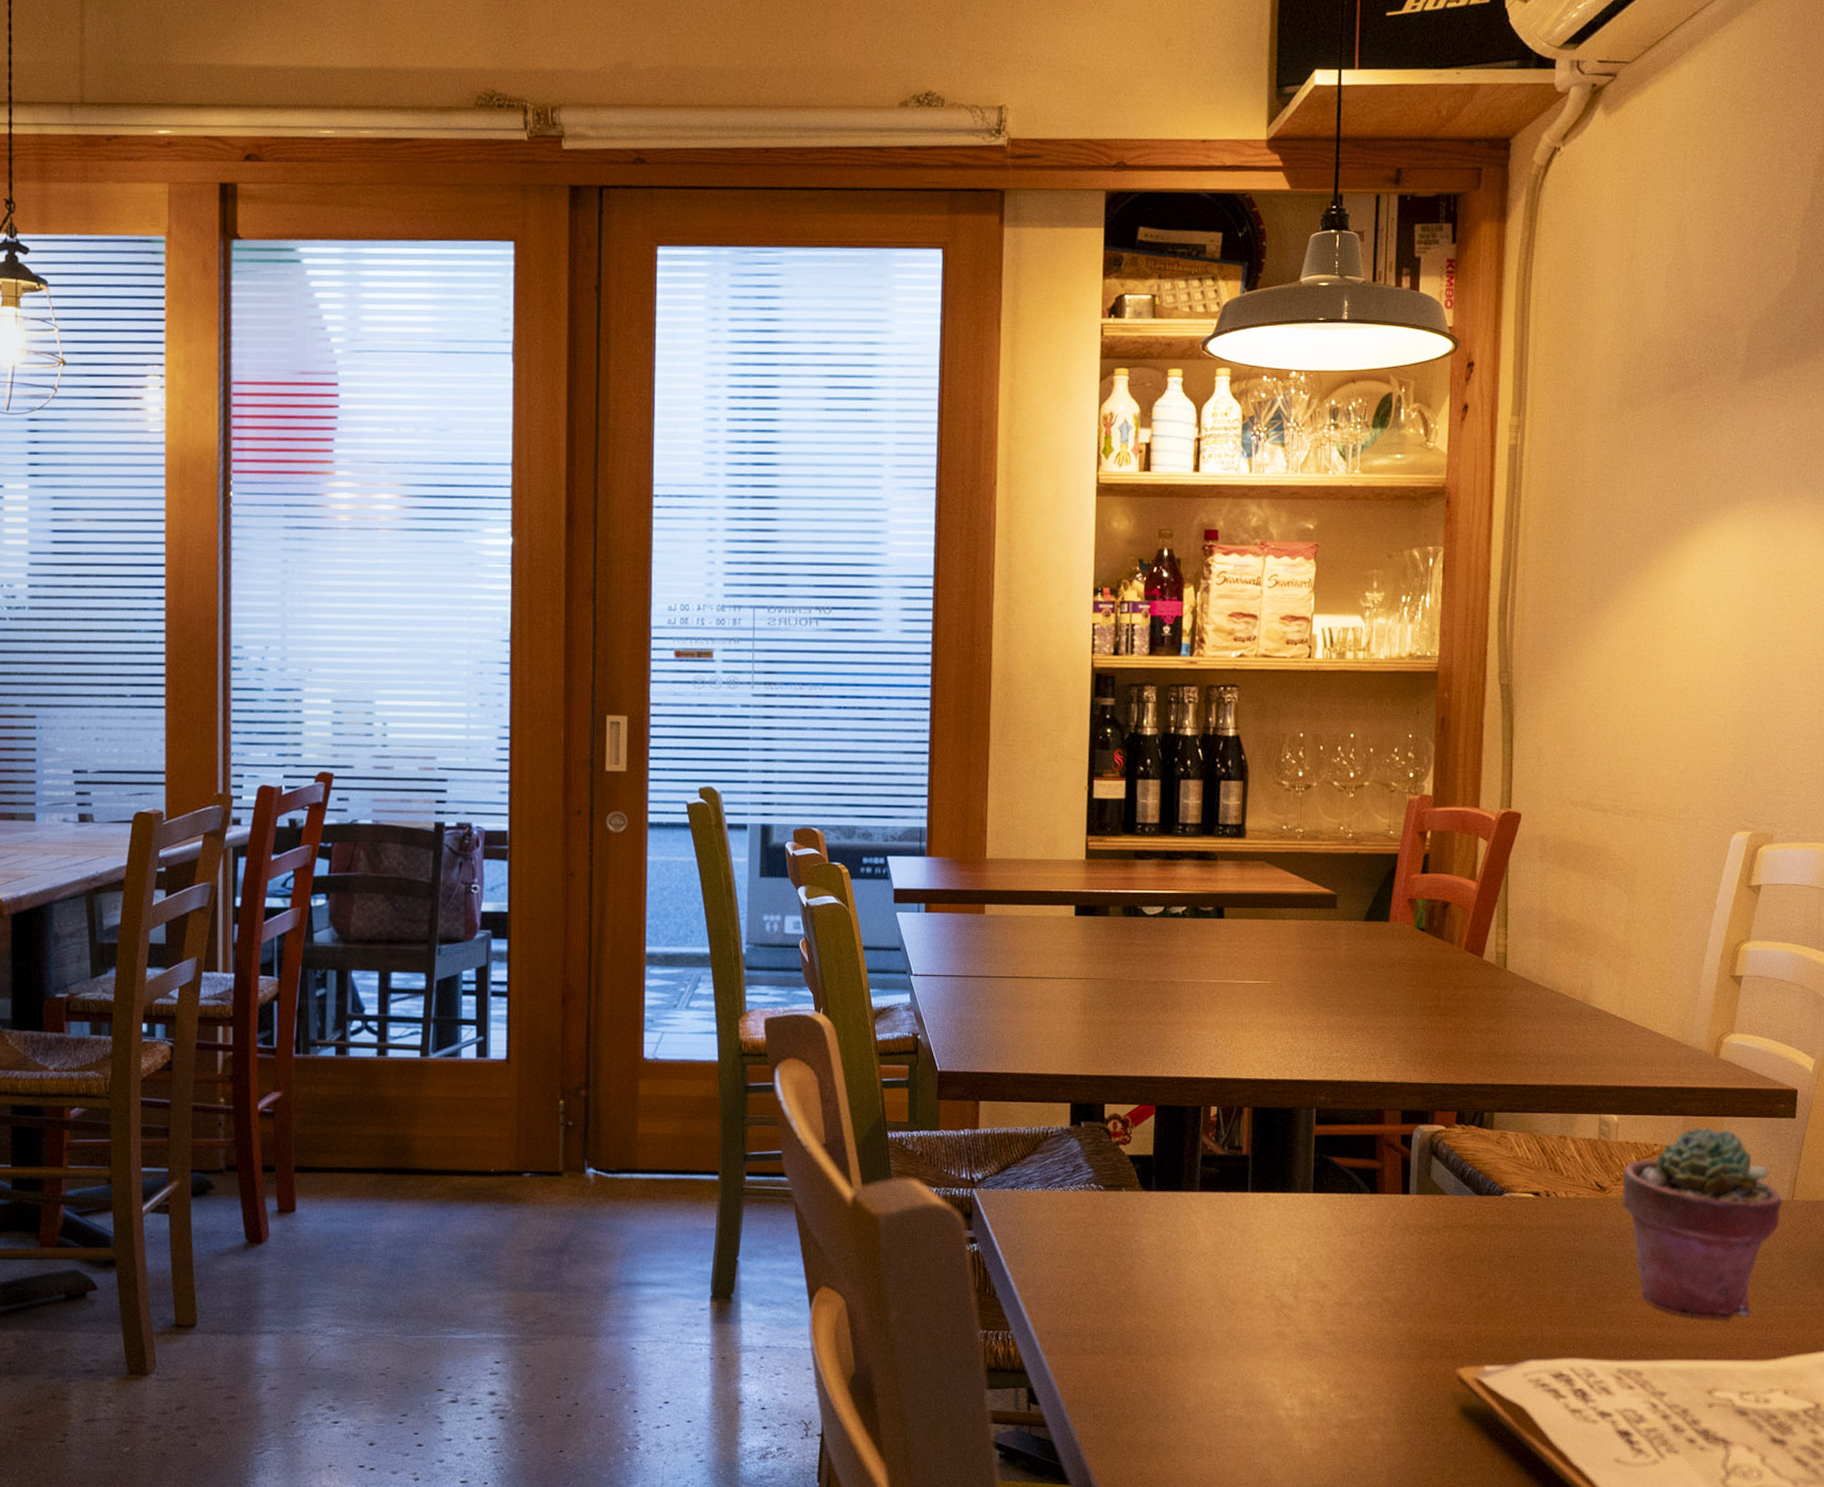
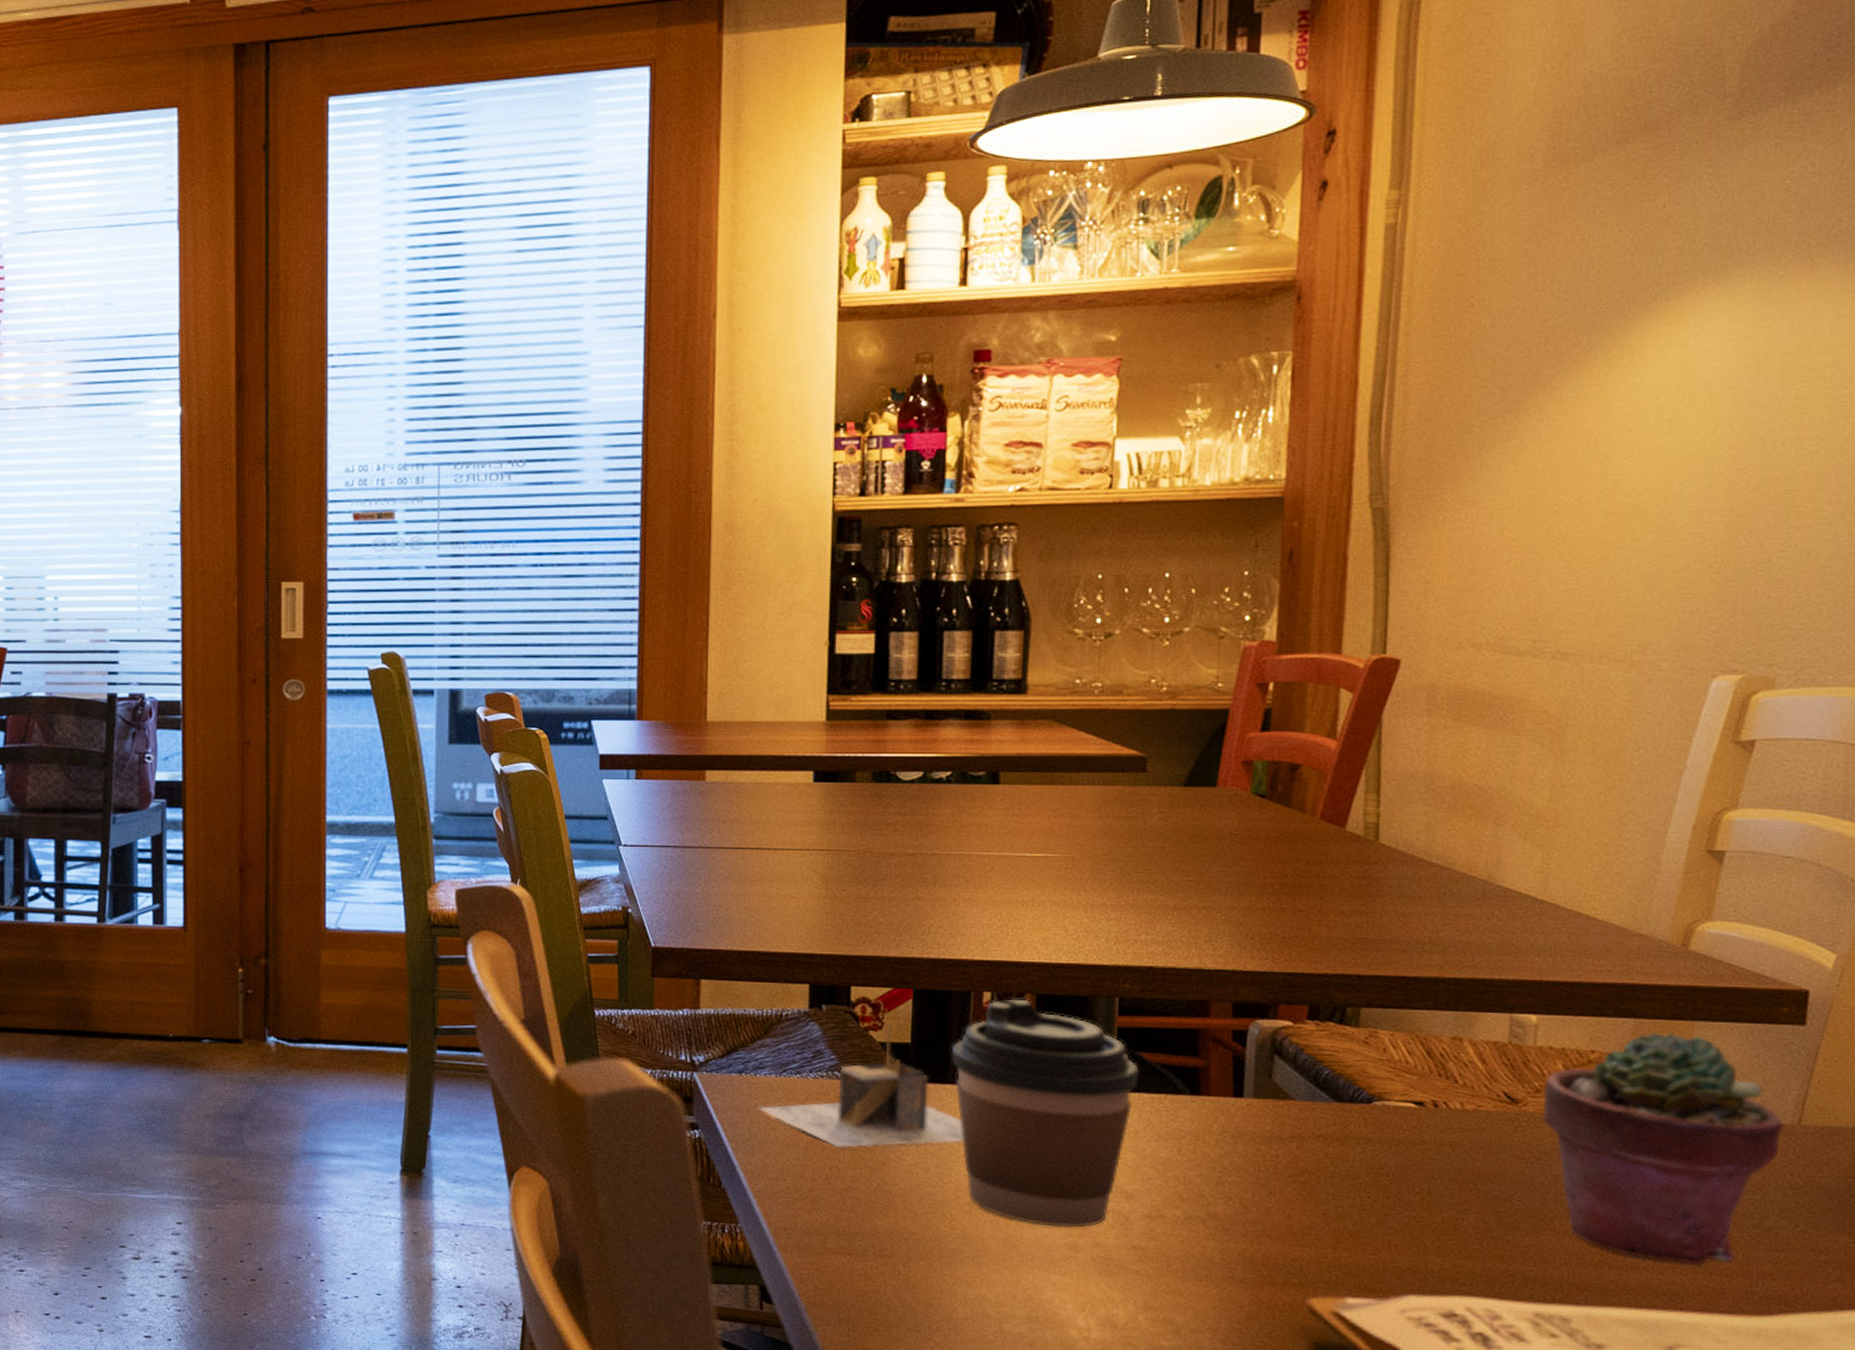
architectural model: none [1026,1138,1195,1255] -> present [757,1024,963,1149]
coffee cup: none [1185,1112,1332,1317] -> present [951,999,1141,1228]

